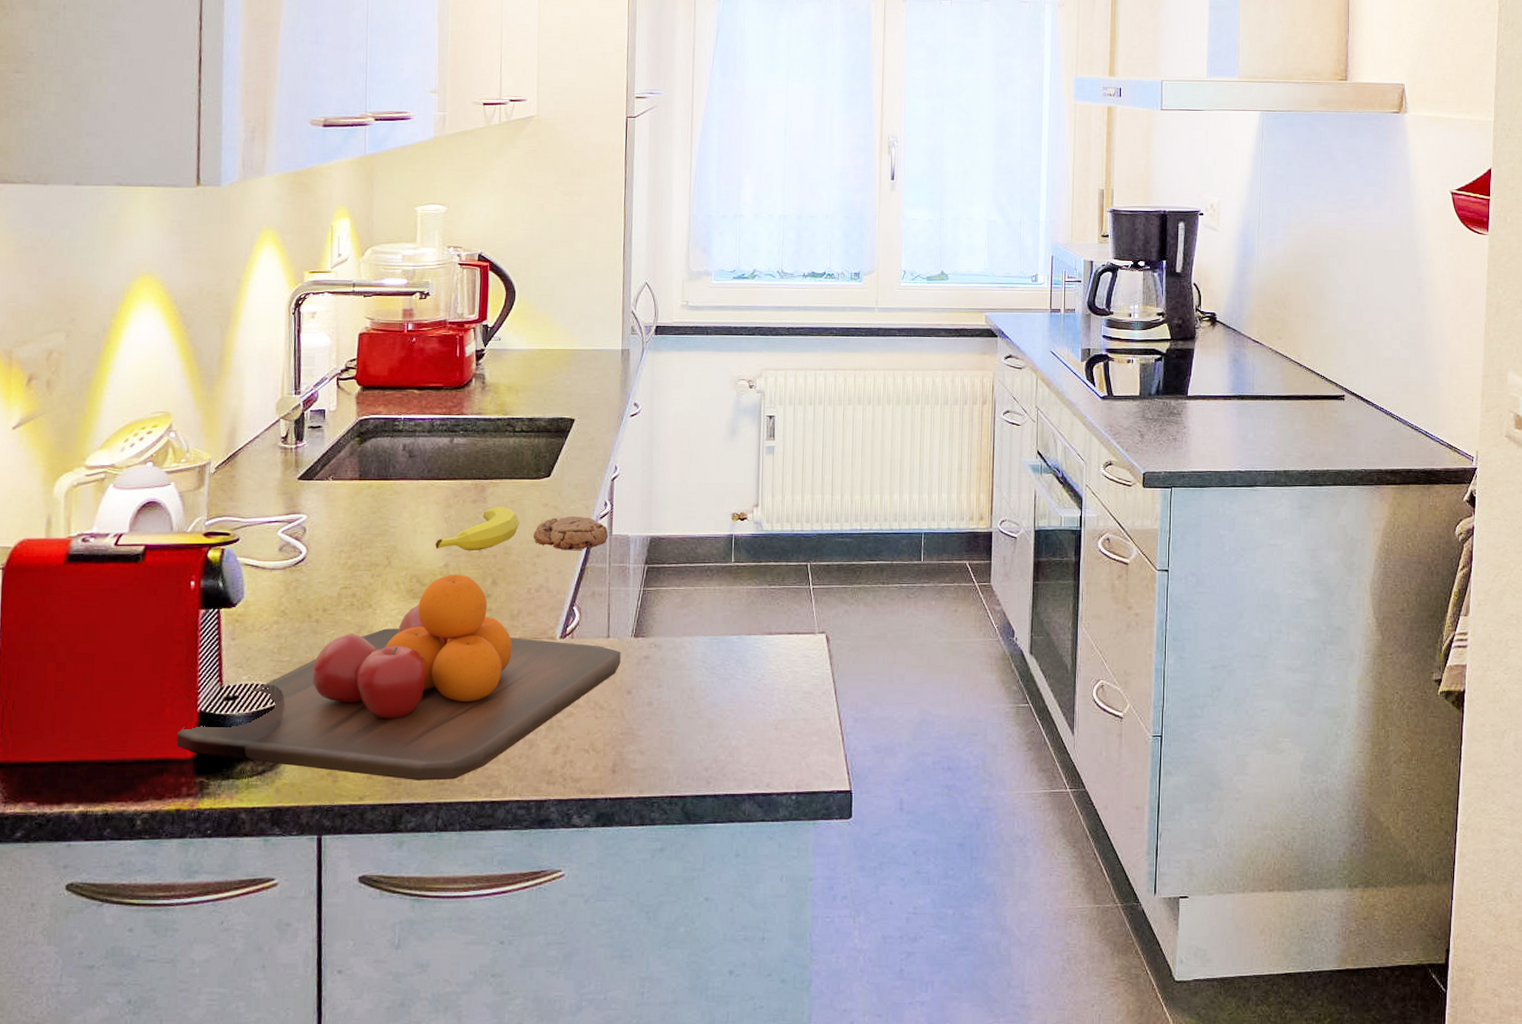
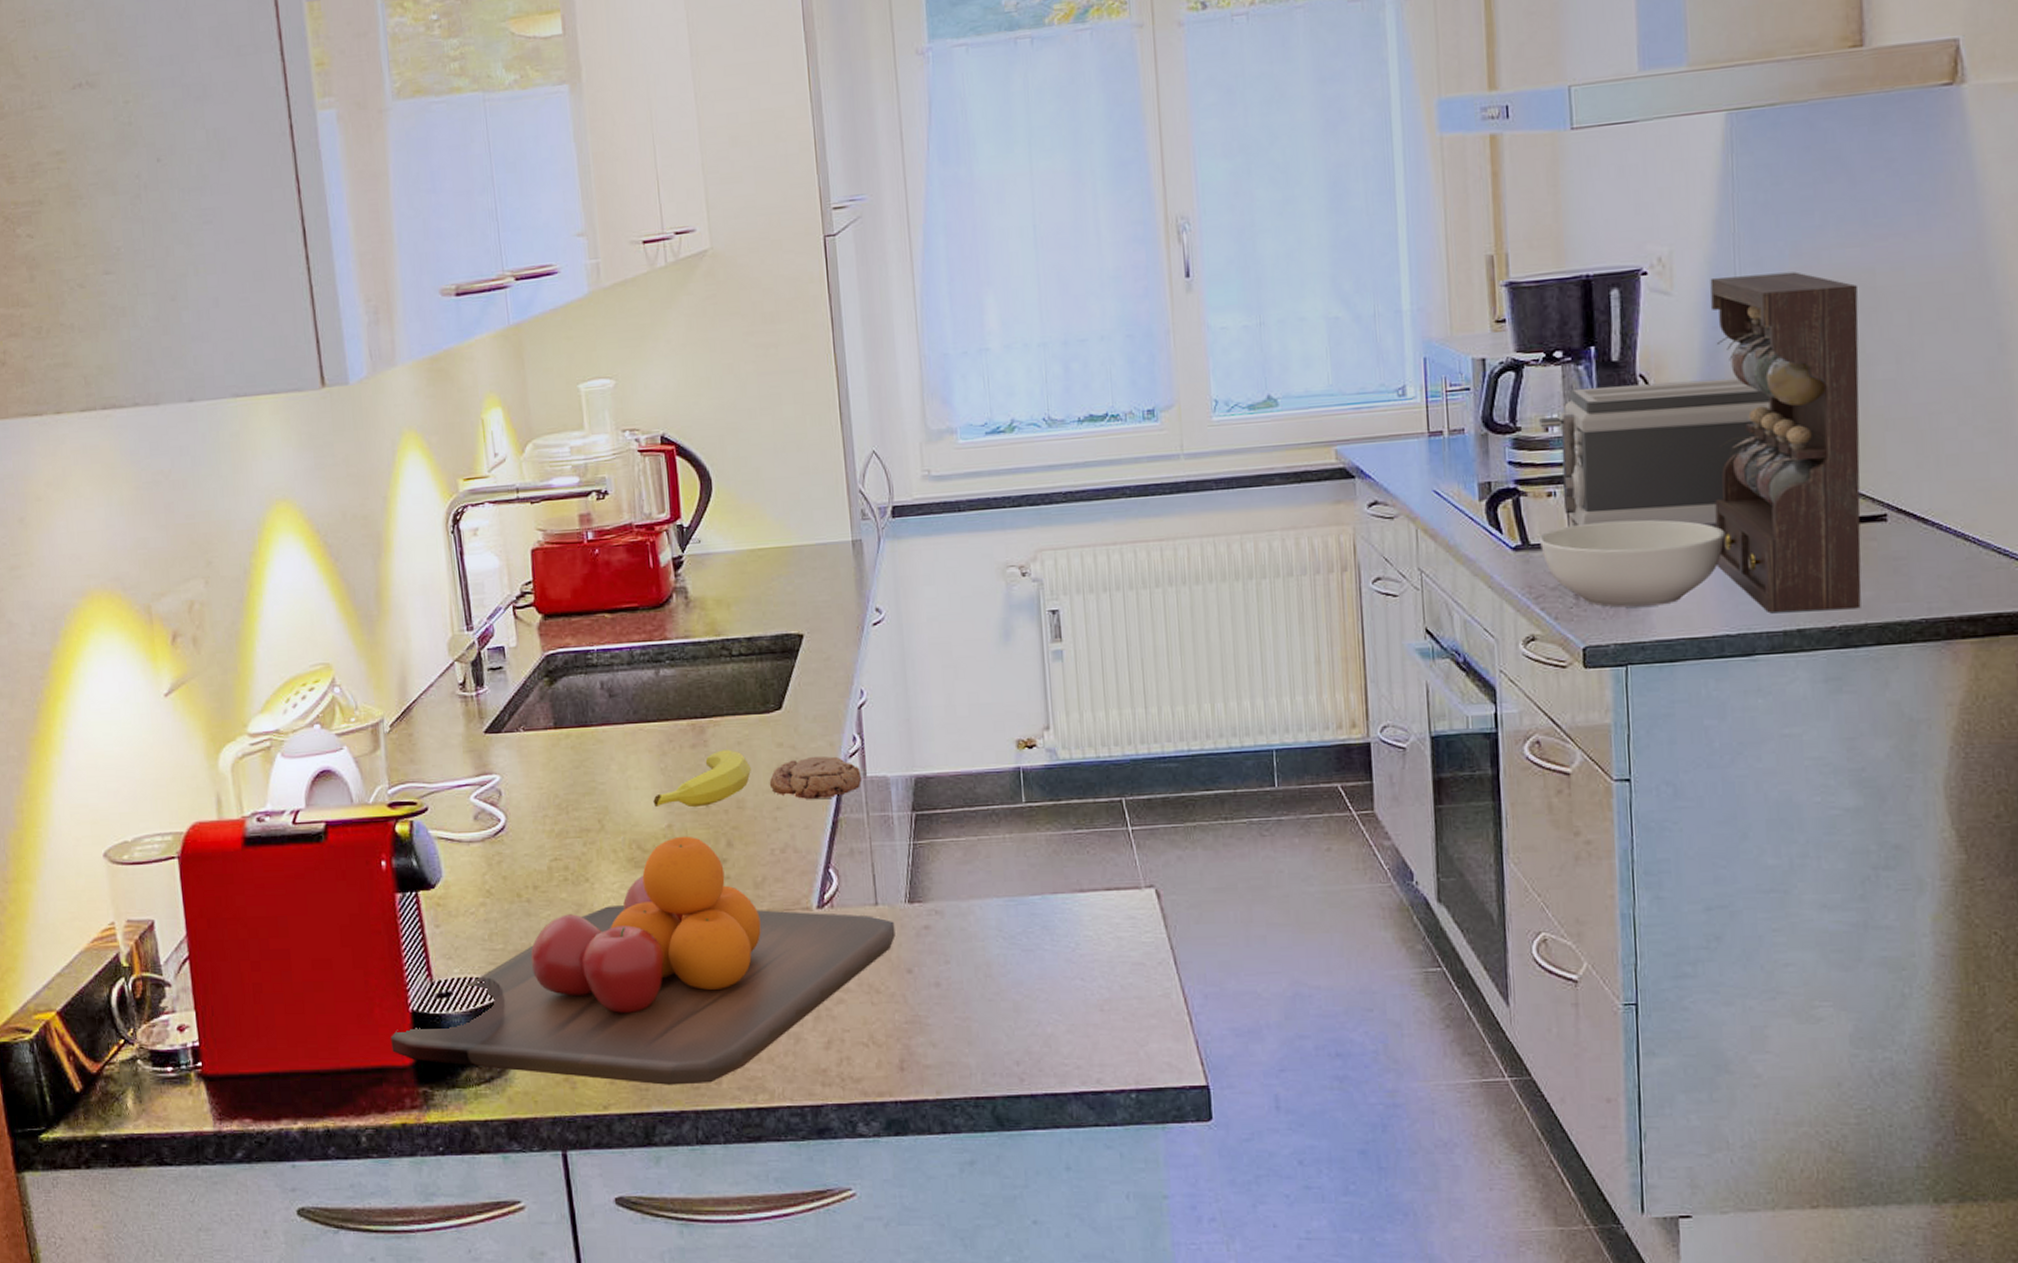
bowl: none [1119,384,1242,447] -> present [1538,519,1726,608]
toaster: none [1125,288,1276,395] -> present [1538,377,1771,528]
spice rack: none [1235,222,1334,459] -> present [1710,271,1861,612]

